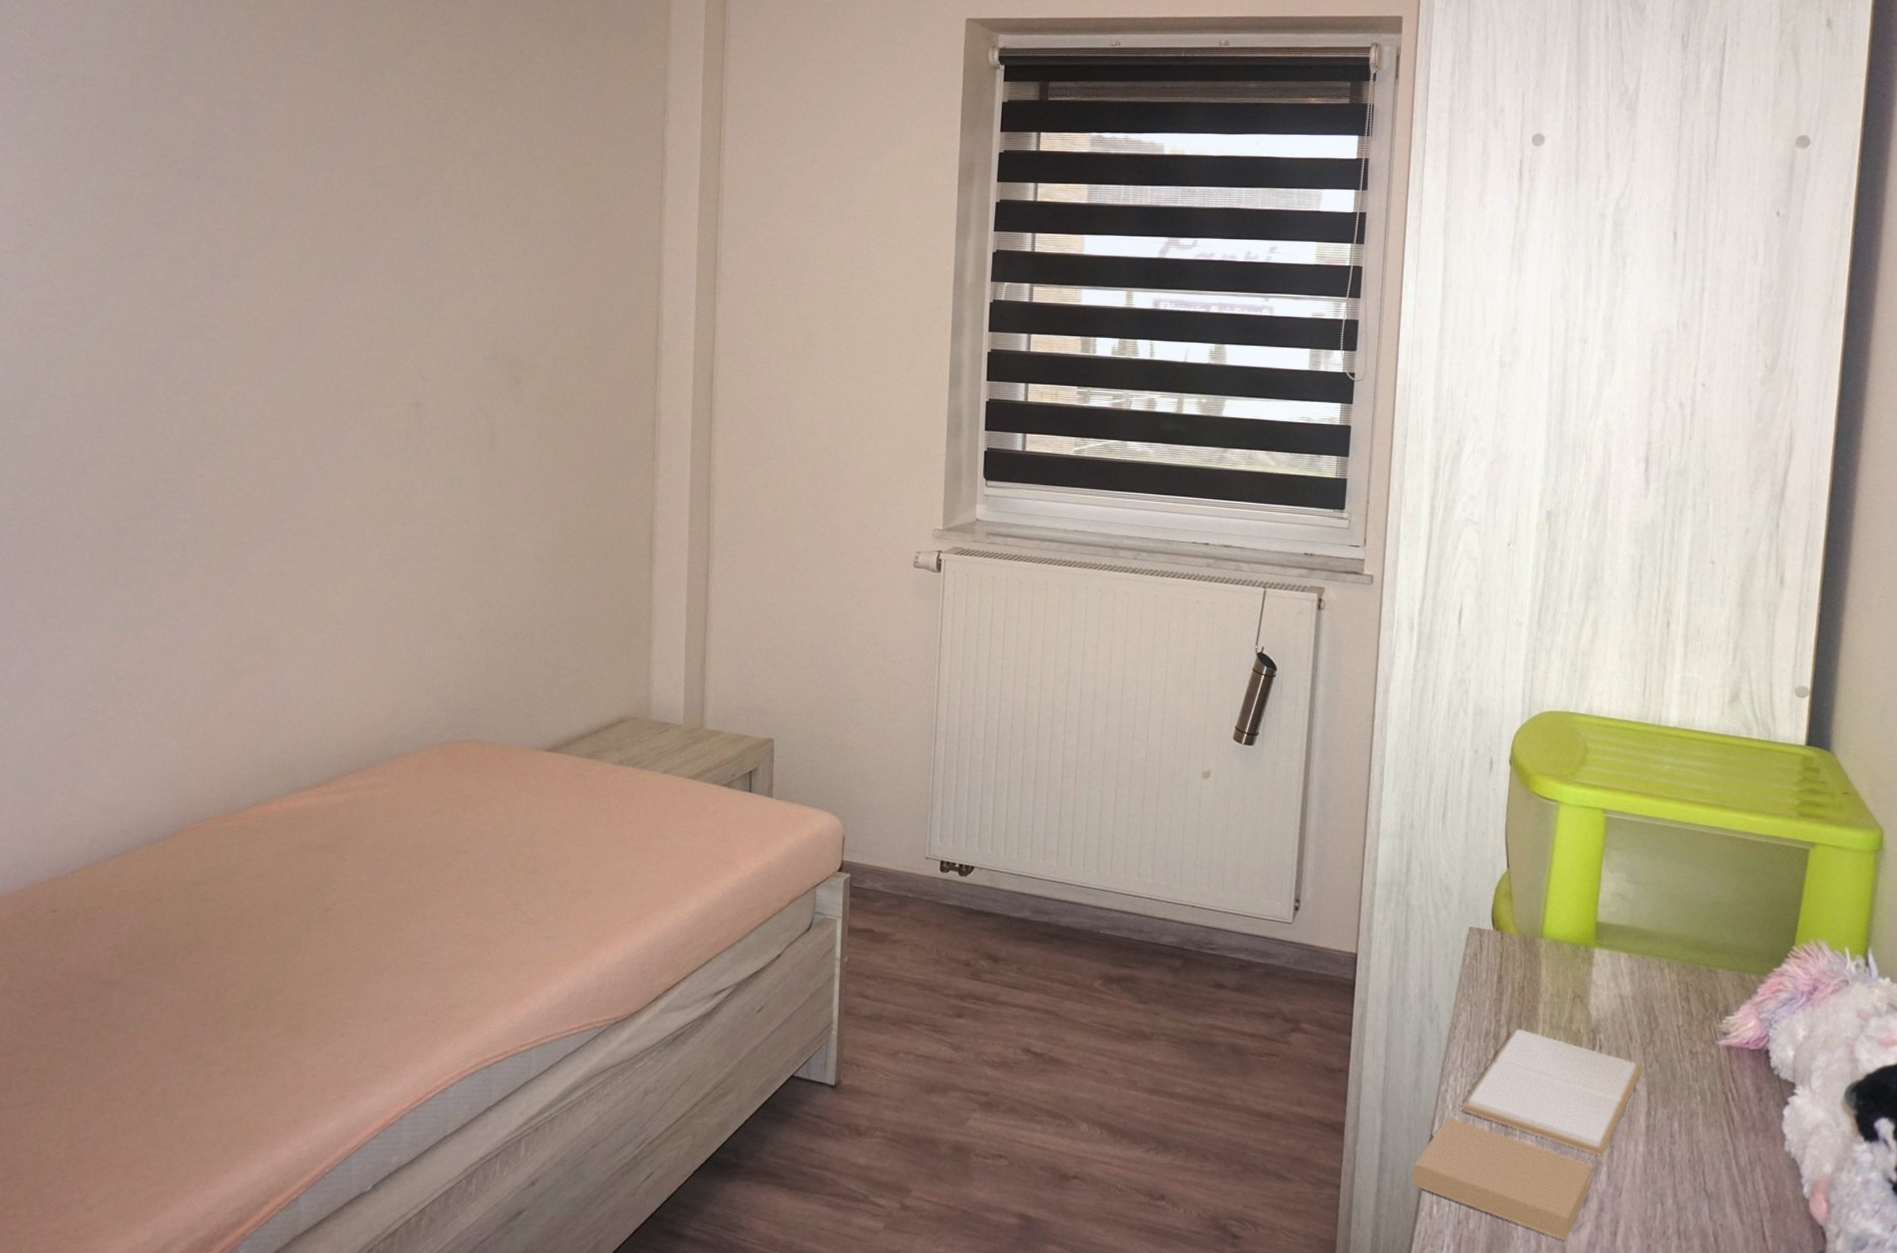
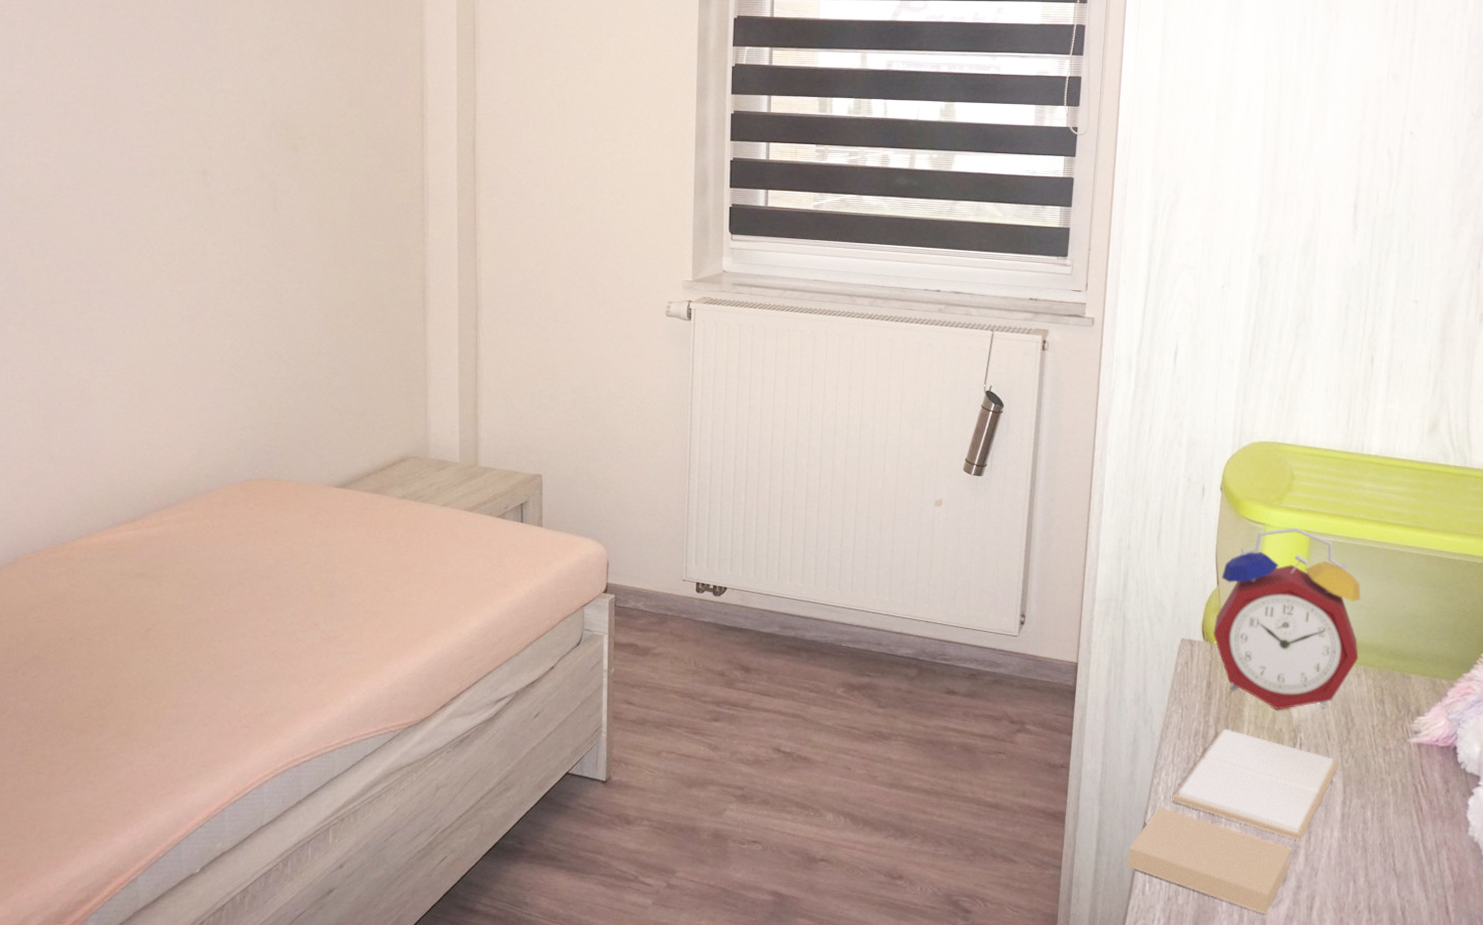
alarm clock: none [1504,804,1662,1008] -> present [1213,526,1361,710]

